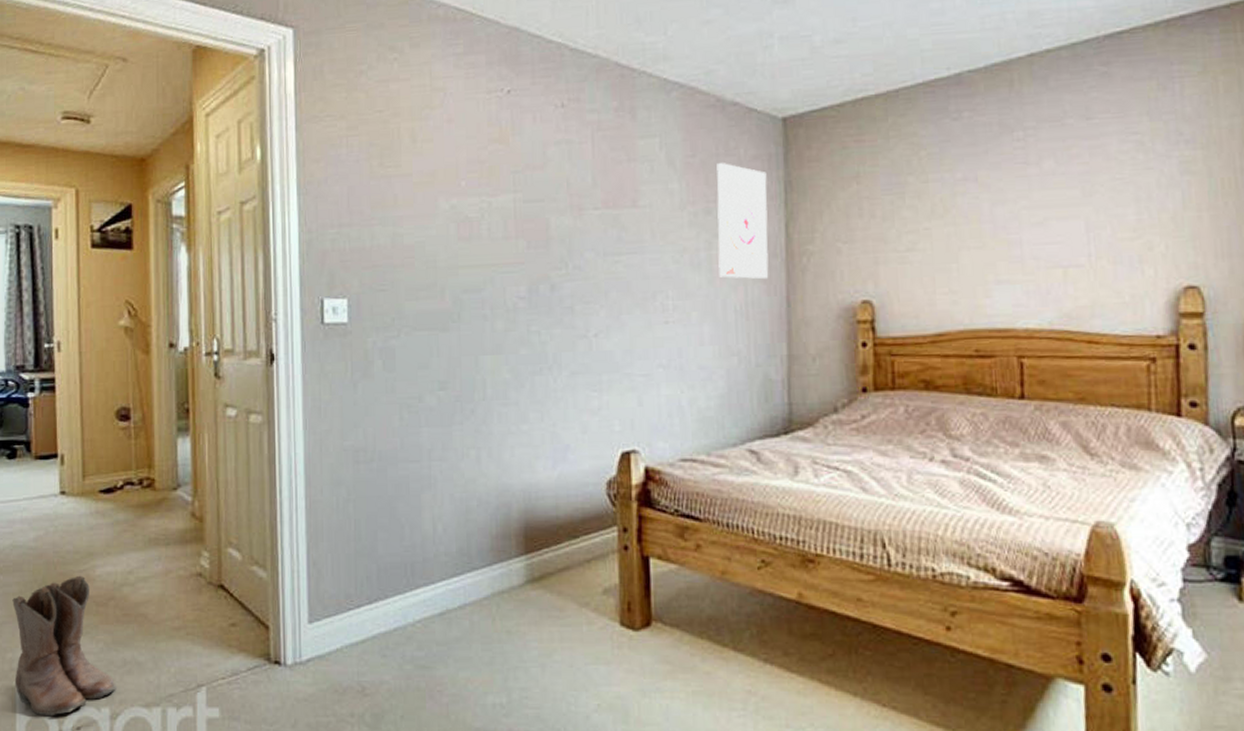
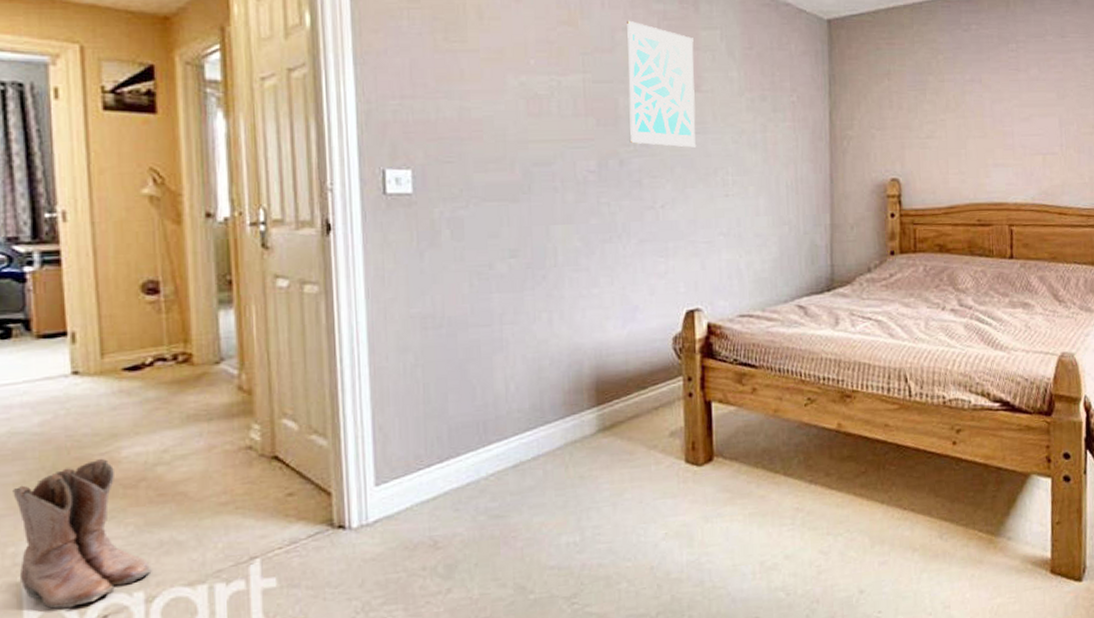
wall art: none [559,133,633,270] -> present [627,20,697,148]
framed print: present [716,163,769,279] -> none [771,56,815,158]

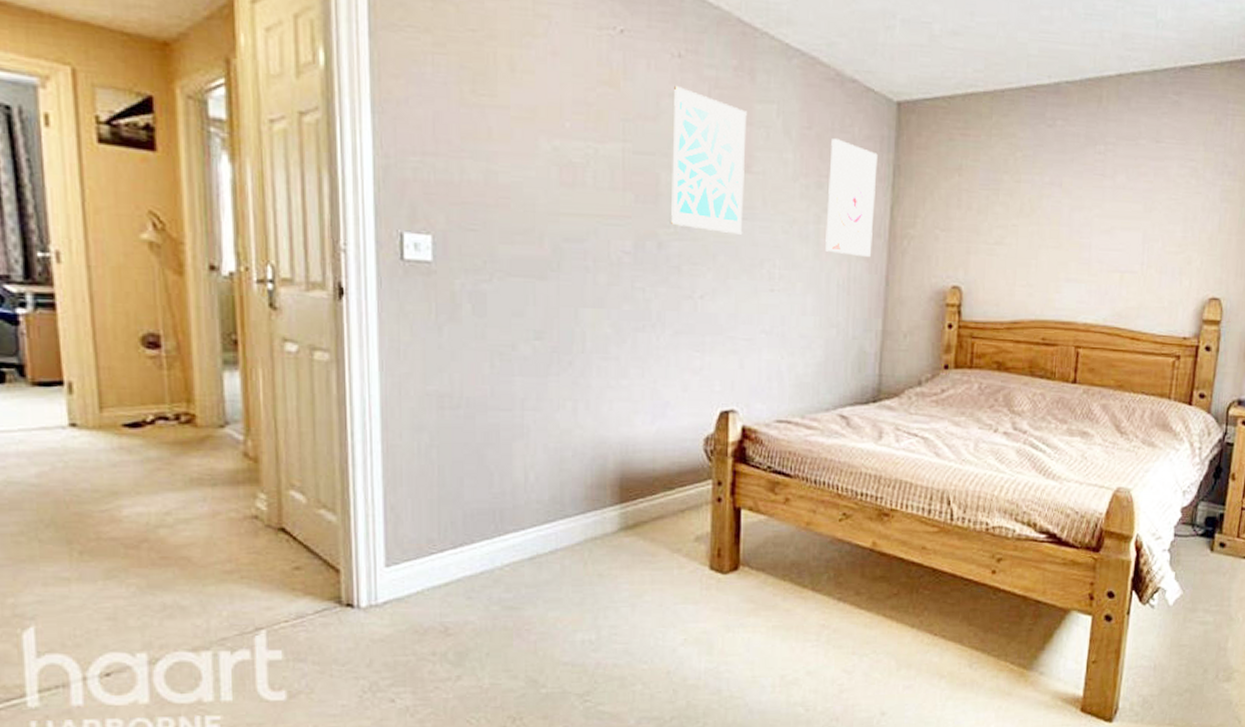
boots: present [13,458,152,609] -> none [10,515,155,664]
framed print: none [771,56,815,158] -> present [825,139,878,256]

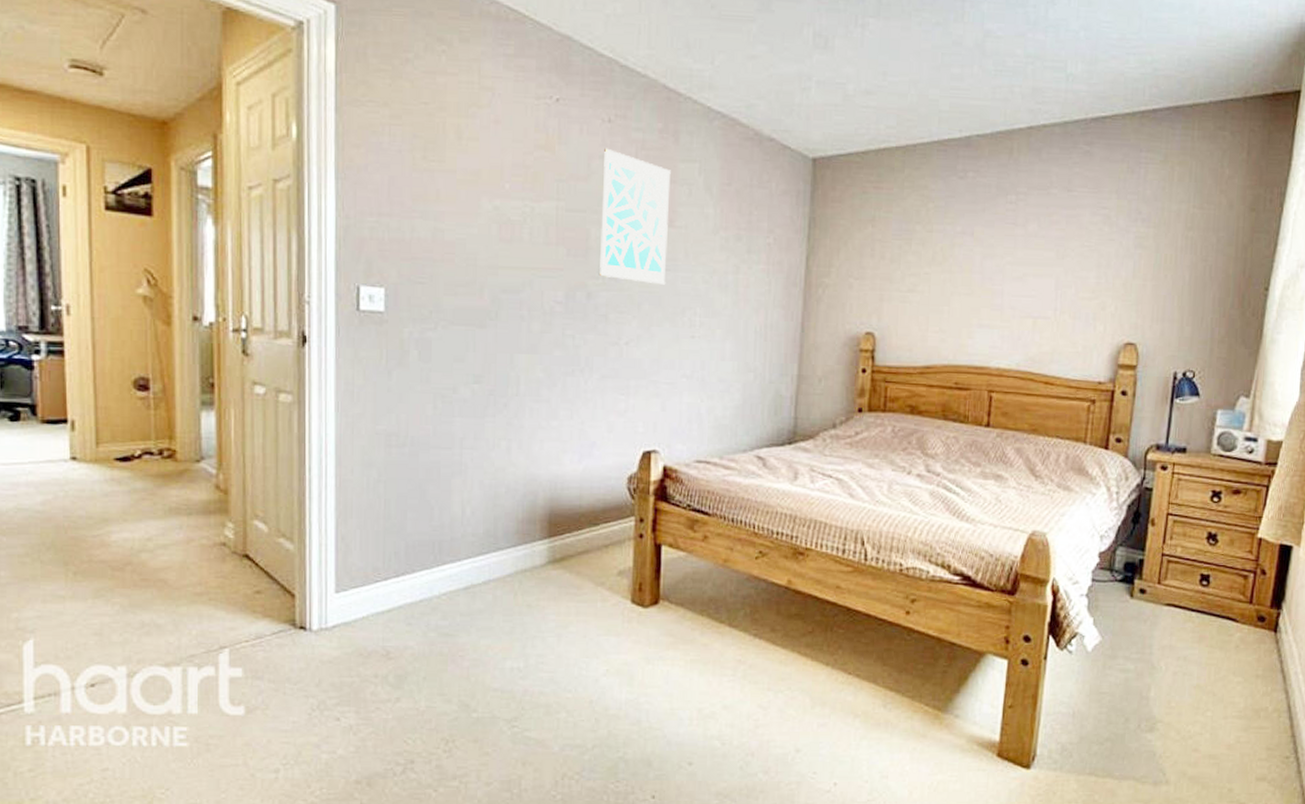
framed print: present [825,139,878,256] -> none [743,194,794,304]

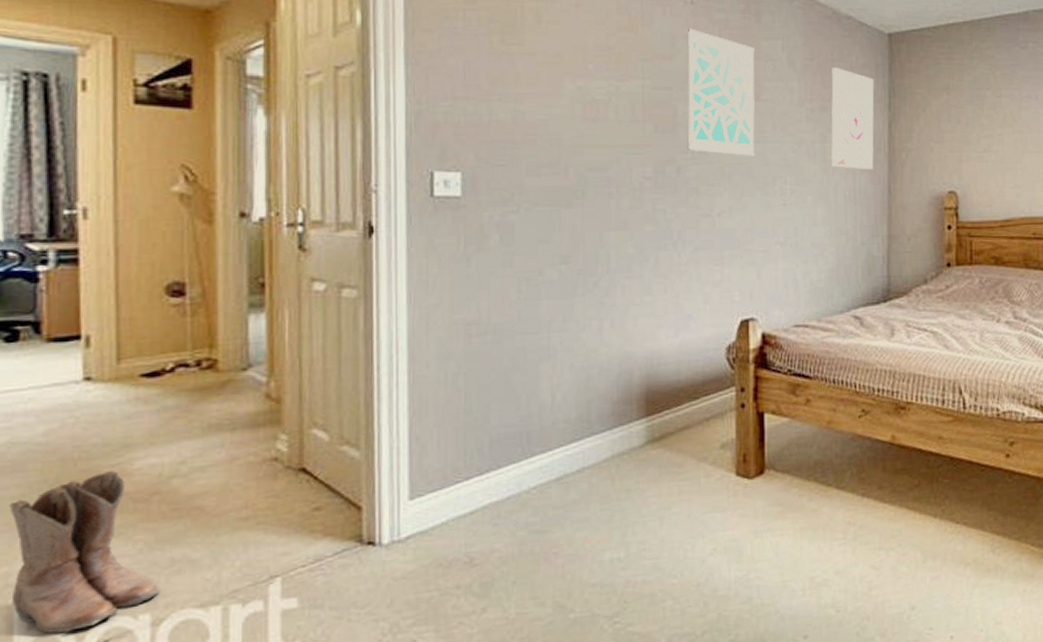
boots: none [17,540,134,674] -> present [9,470,161,634]
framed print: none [743,194,794,304] -> present [831,68,874,169]

